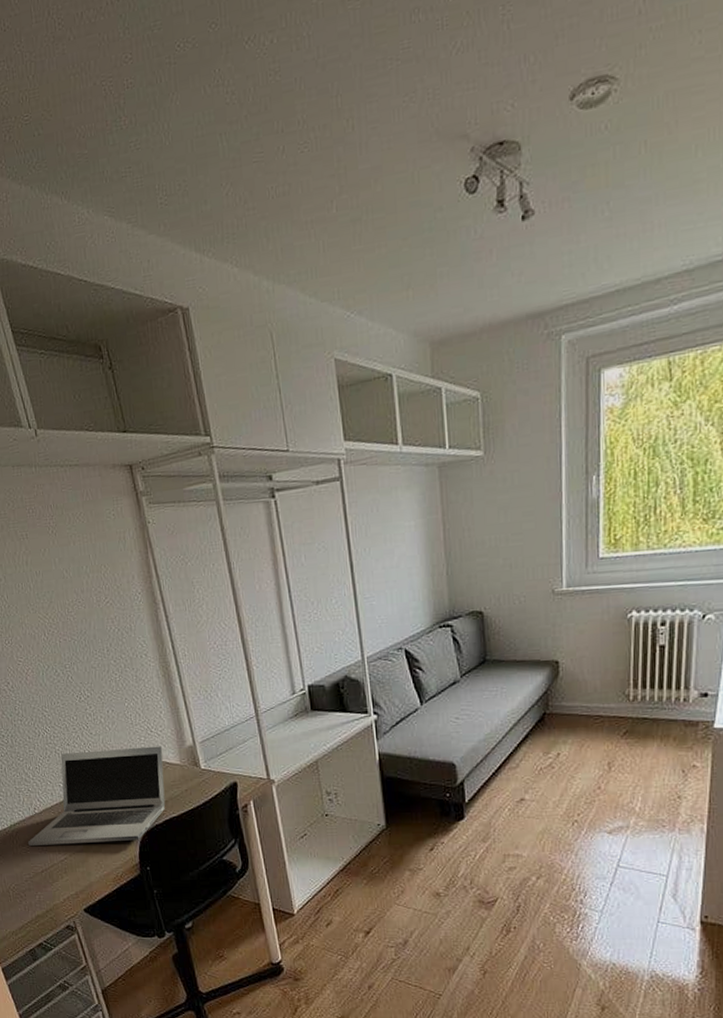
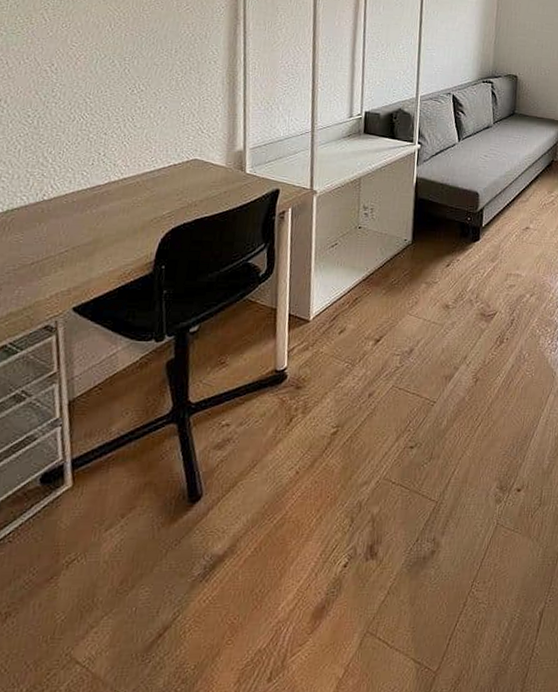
laptop: present [27,746,166,846] -> none [23,142,211,237]

